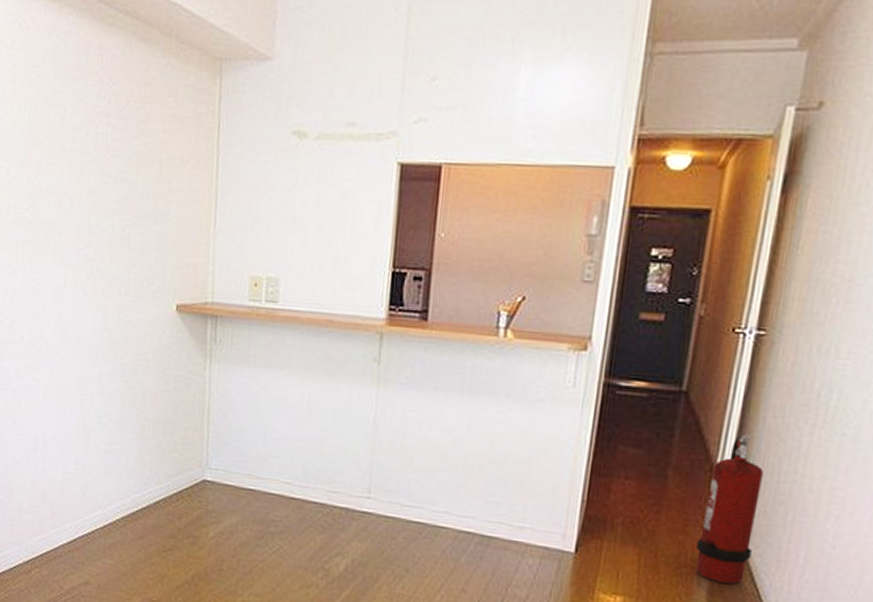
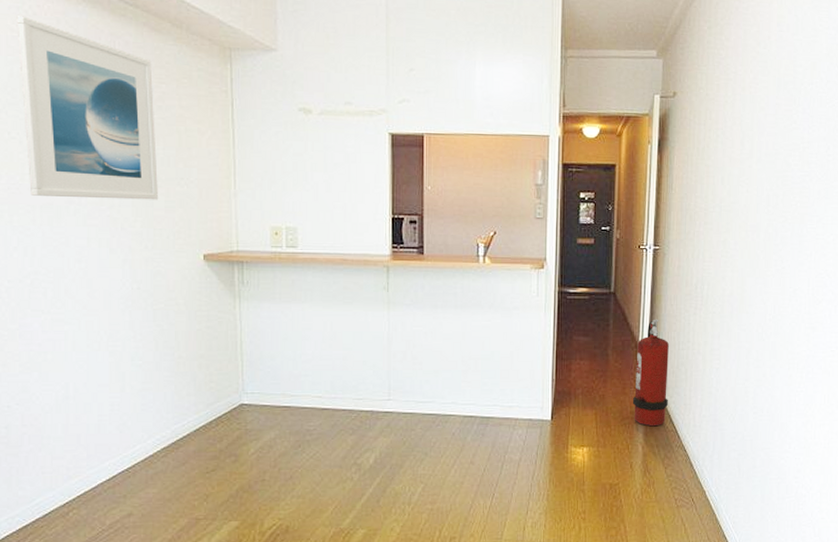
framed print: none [11,30,138,240] -> present [17,16,159,200]

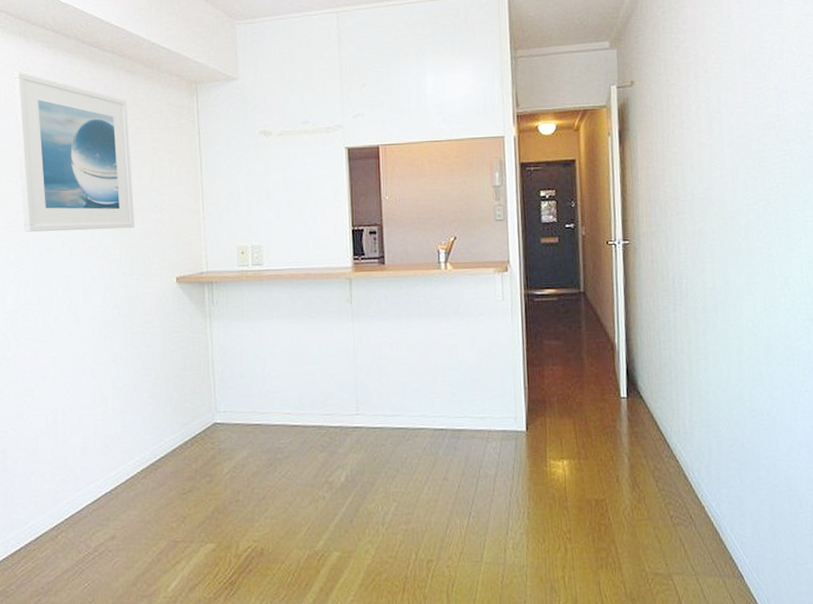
fire extinguisher: present [632,319,669,427] -> none [613,318,653,435]

